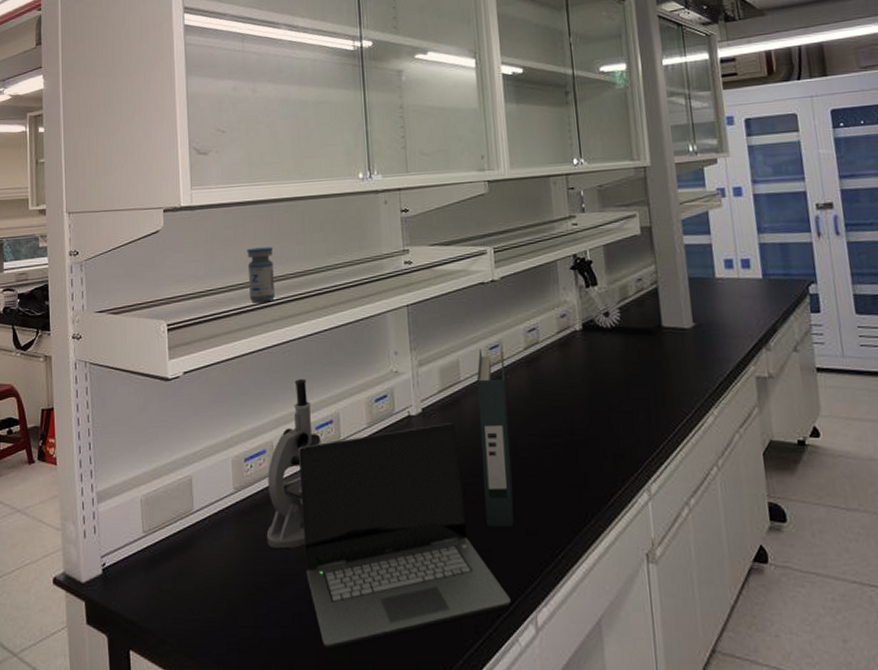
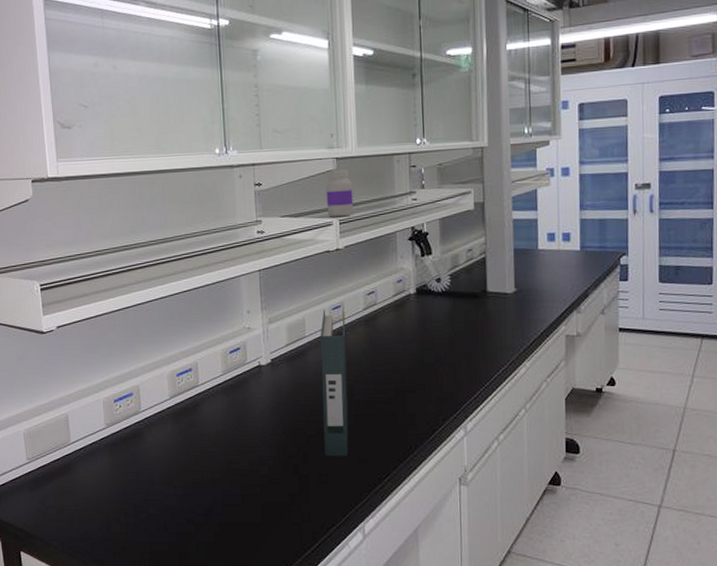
medicine bottle: present [247,247,275,302] -> none [111,216,138,266]
microscope: present [266,378,321,550] -> none [135,333,182,474]
laptop: present [297,423,511,649] -> none [161,372,343,550]
jar: none [477,193,509,244] -> present [326,170,354,217]

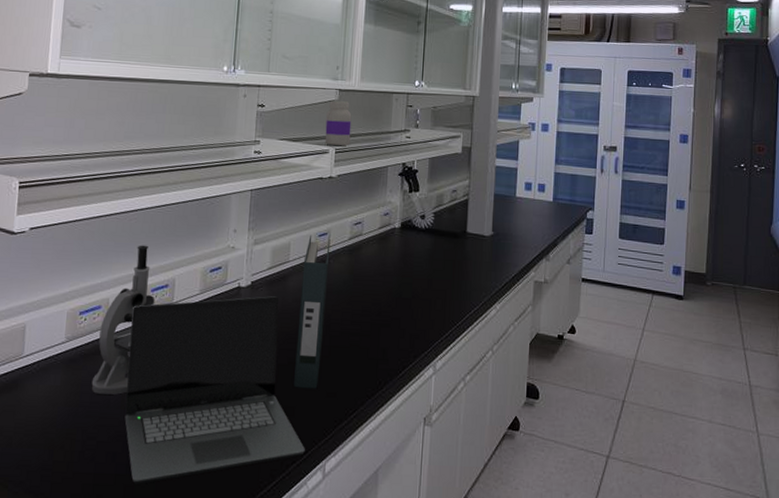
microscope: none [135,333,182,474] -> present [91,245,155,396]
laptop: none [161,372,343,550] -> present [125,296,305,484]

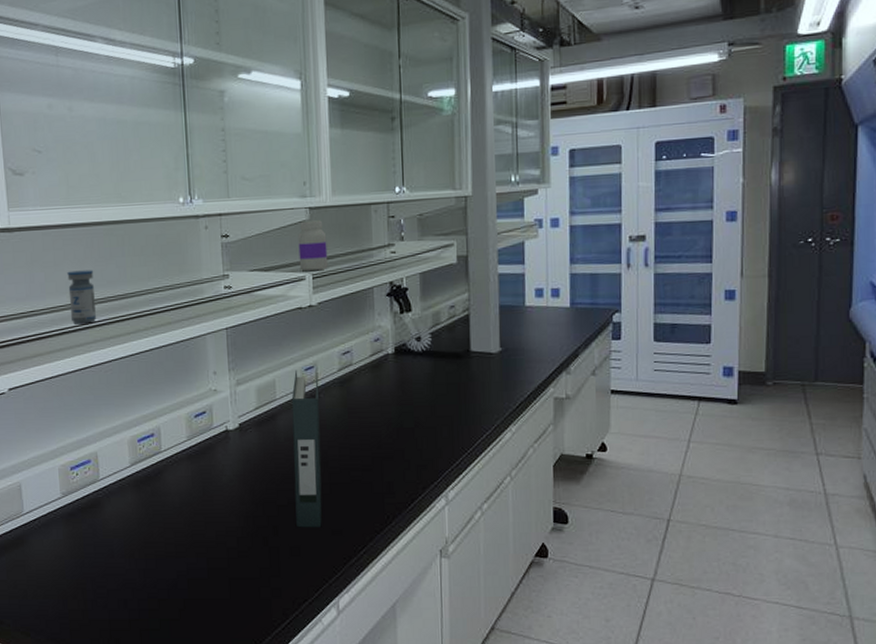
microscope: present [91,245,155,396] -> none [93,396,143,546]
medicine bottle: none [104,121,134,172] -> present [67,270,96,323]
laptop: present [125,296,305,484] -> none [121,437,316,628]

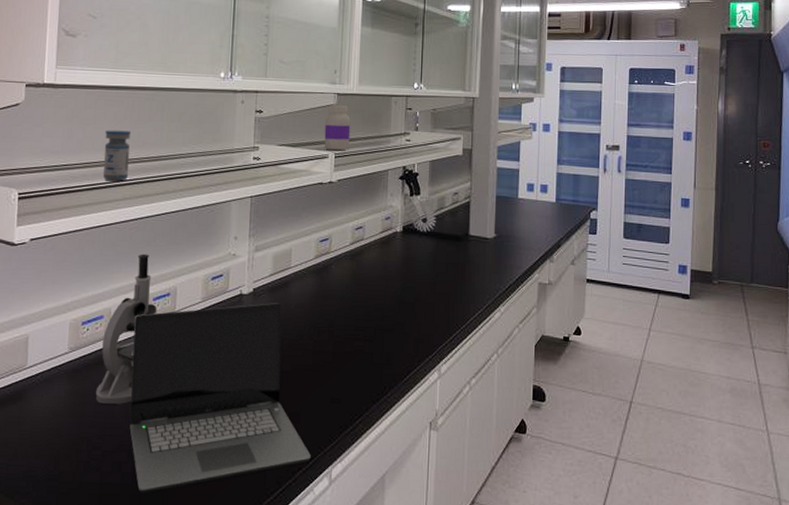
microscope: none [93,396,143,546] -> present [95,254,157,405]
laptop: none [121,437,316,628] -> present [129,303,311,493]
binder: present [291,369,322,528] -> none [298,240,332,395]

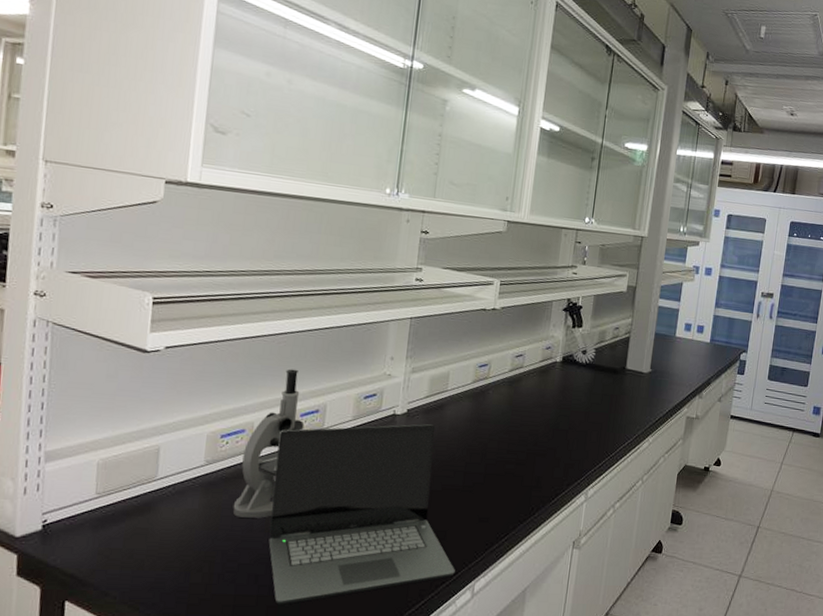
medicine bottle: present [103,130,132,181] -> none [251,238,285,292]
jar: present [324,105,351,150] -> none [490,232,519,278]

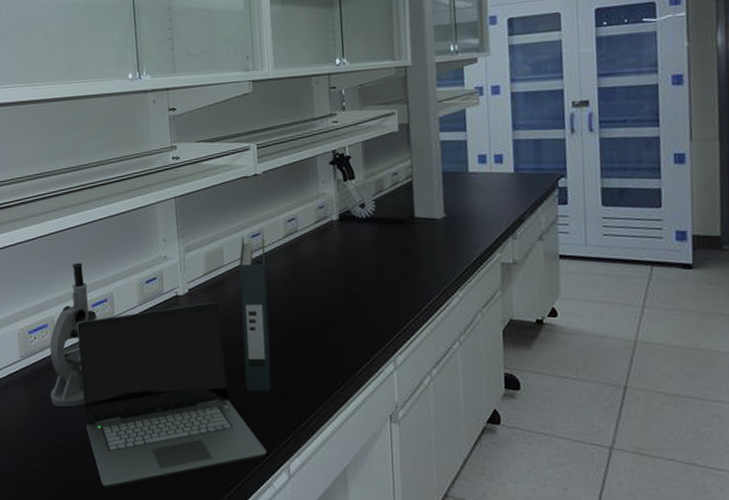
binder: none [446,365,491,514] -> present [239,236,271,392]

